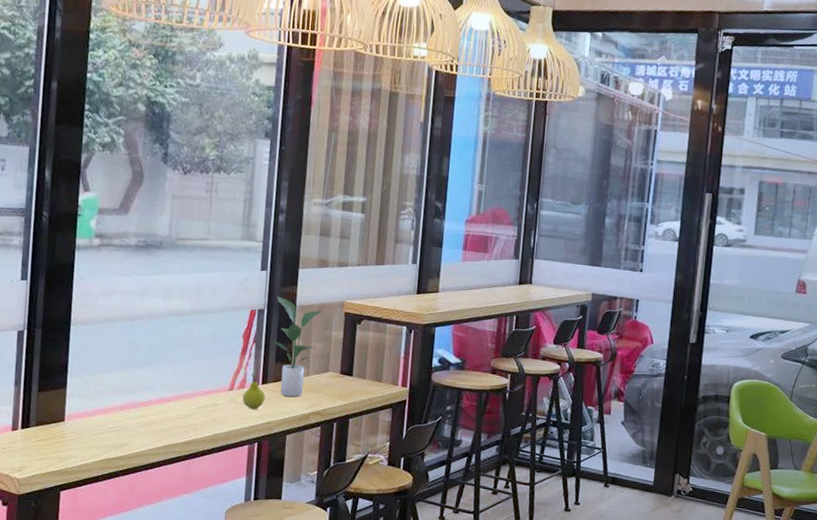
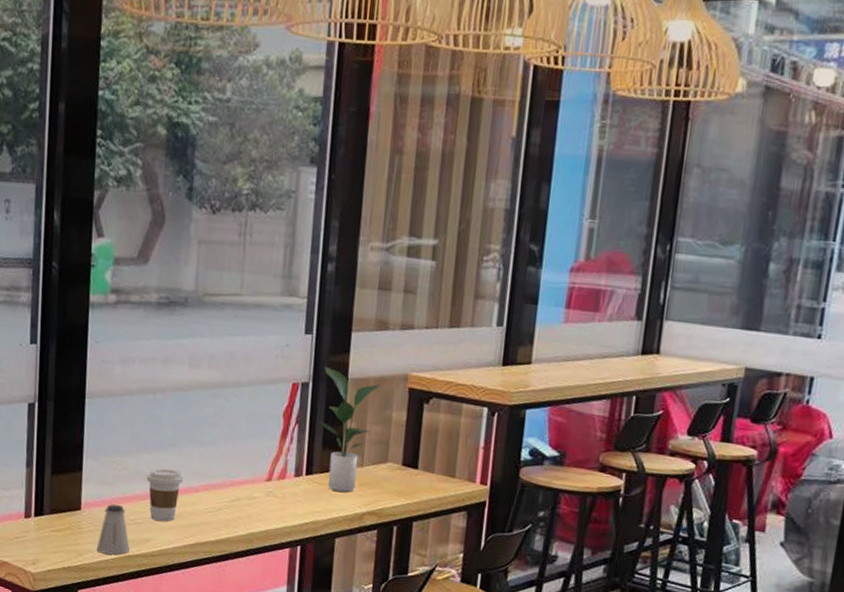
saltshaker: none [78,415,109,459] -> present [96,504,130,555]
coffee cup: none [125,383,157,428] -> present [147,468,184,522]
fruit: present [242,374,266,410] -> none [282,461,311,506]

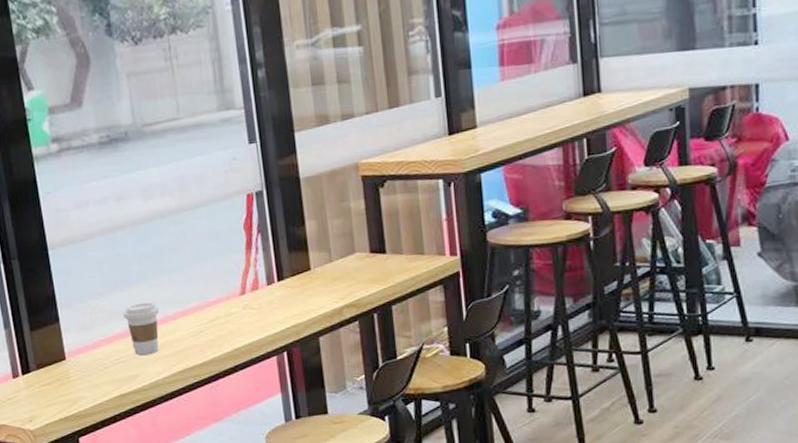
saltshaker: present [96,504,130,555] -> none [88,347,121,398]
potted plant: present [318,366,380,493] -> none [274,171,333,292]

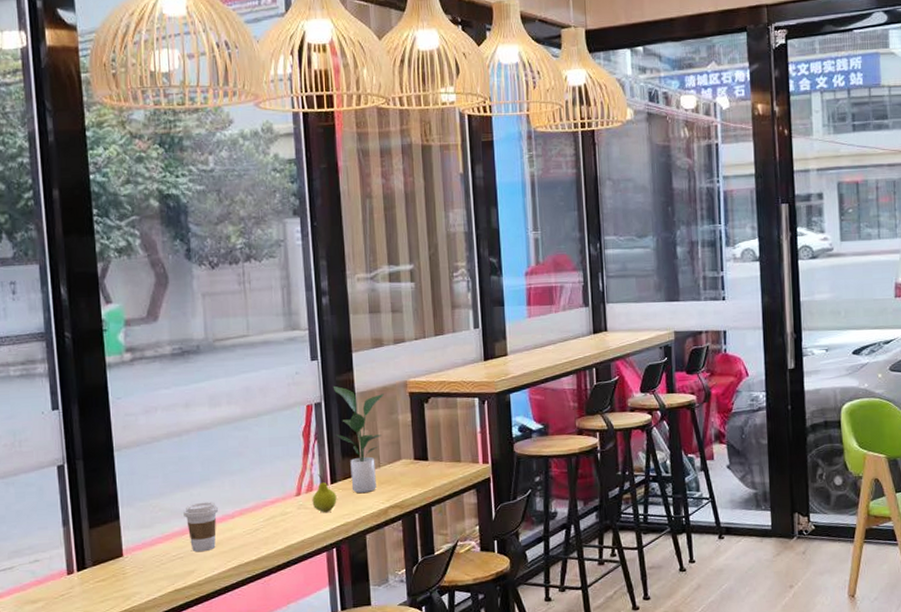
fruit: none [258,271,286,314] -> present [312,474,337,513]
potted plant: none [274,171,333,292] -> present [333,385,384,494]

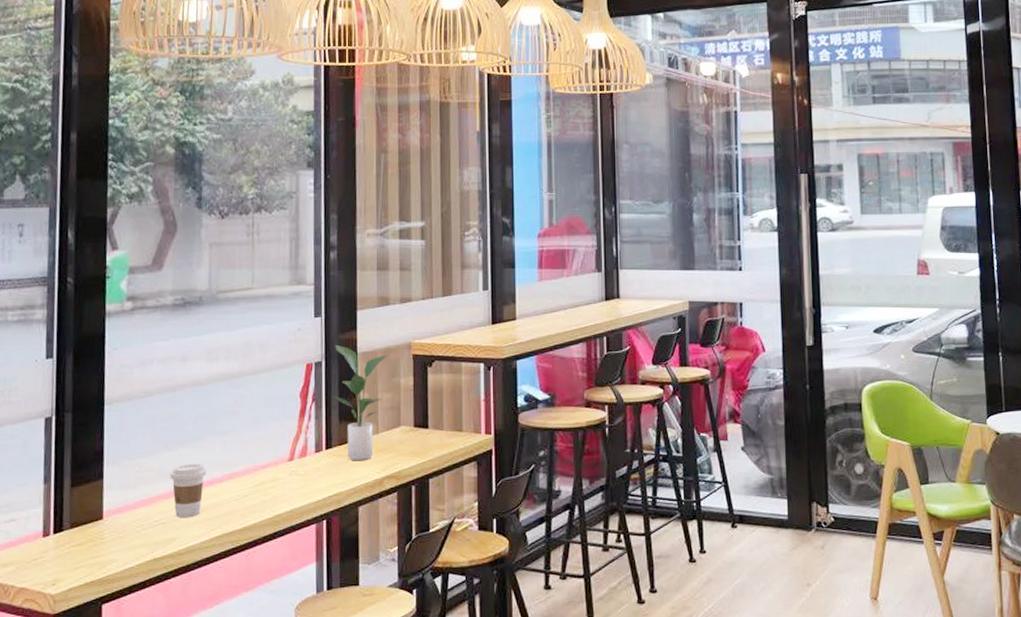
fruit: present [312,474,337,513] -> none [305,438,331,481]

